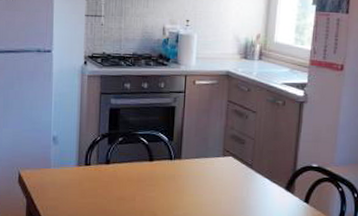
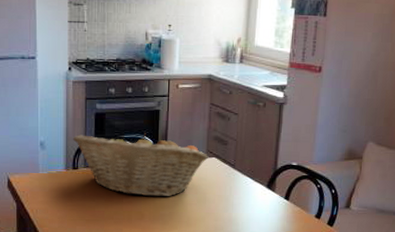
fruit basket: none [85,129,226,197] -> present [72,133,209,197]

